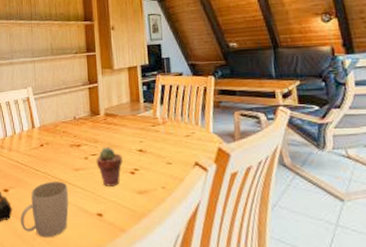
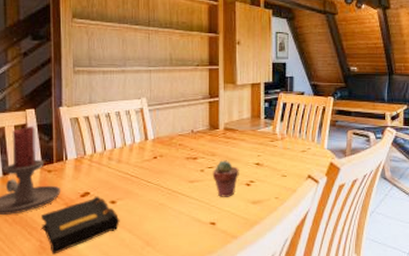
mug: present [21,181,69,238] -> none [129,192,181,247]

